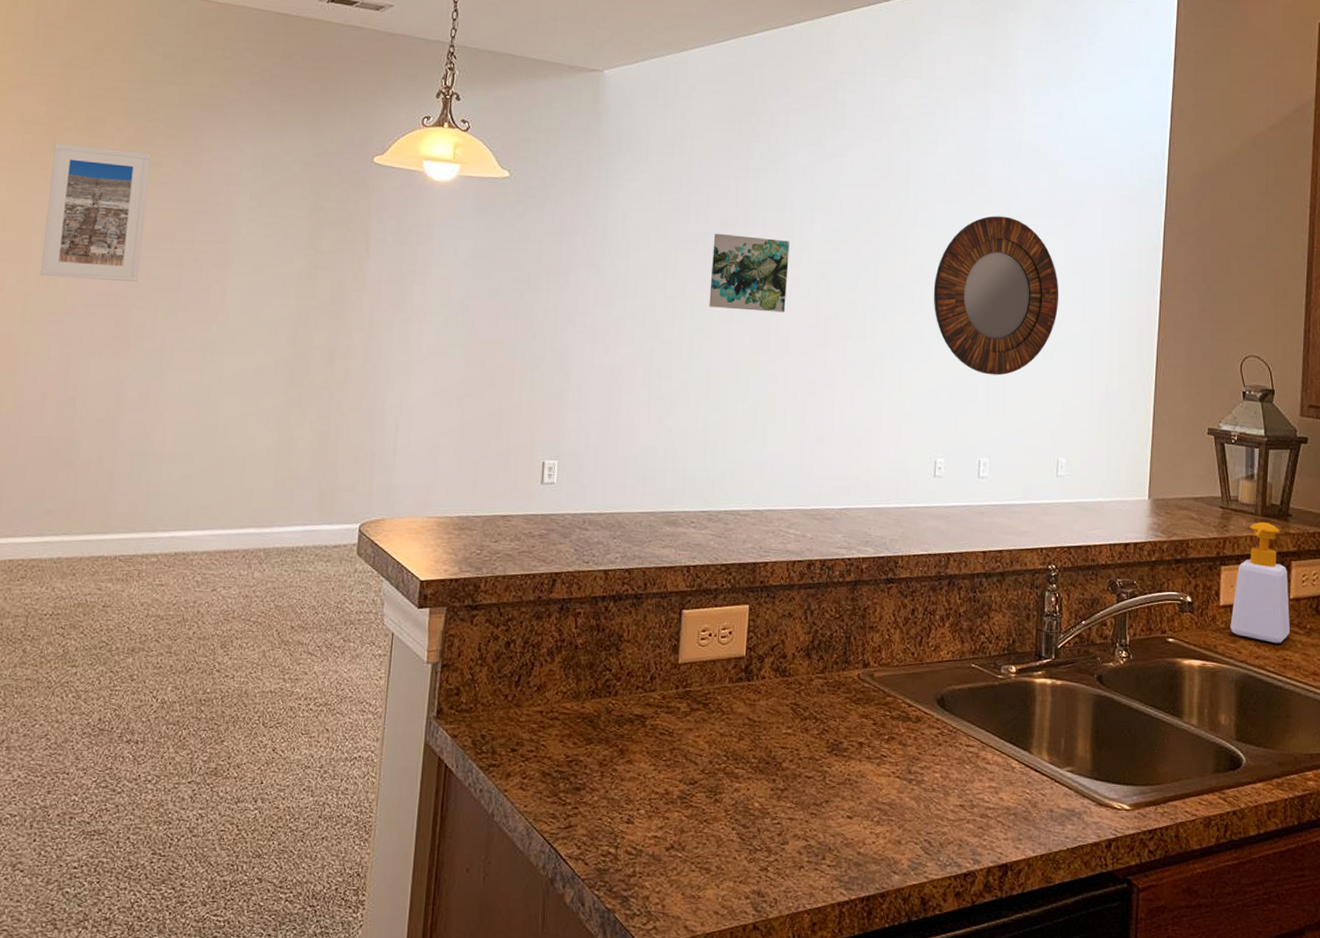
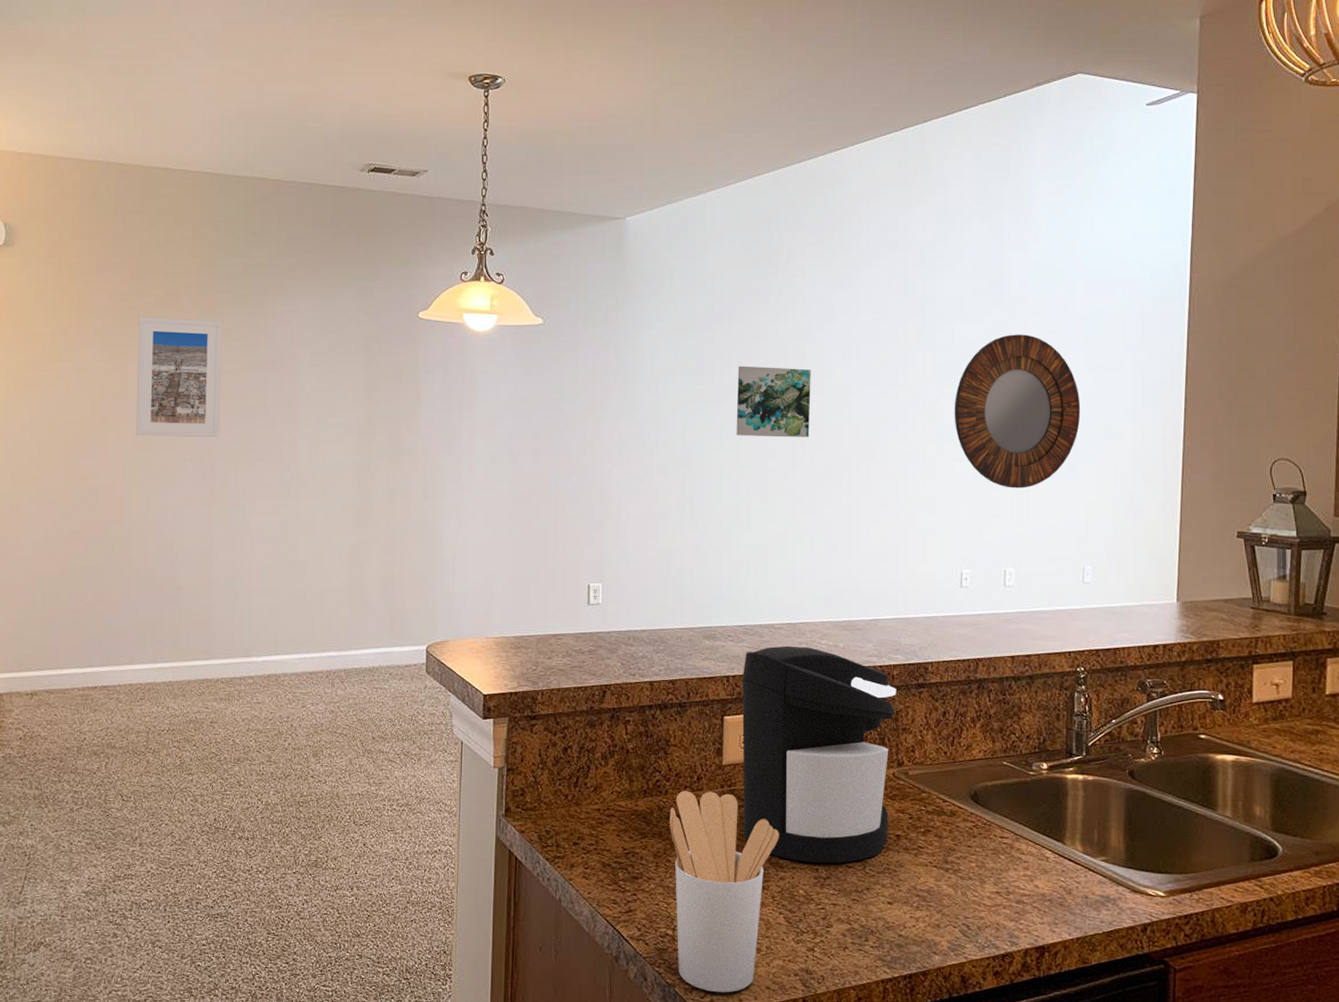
utensil holder: none [618,692,736,919] -> present [670,791,779,993]
coffee maker: none [697,534,865,773] -> present [742,646,897,863]
soap bottle: present [1230,521,1290,643] -> none [1264,620,1326,738]

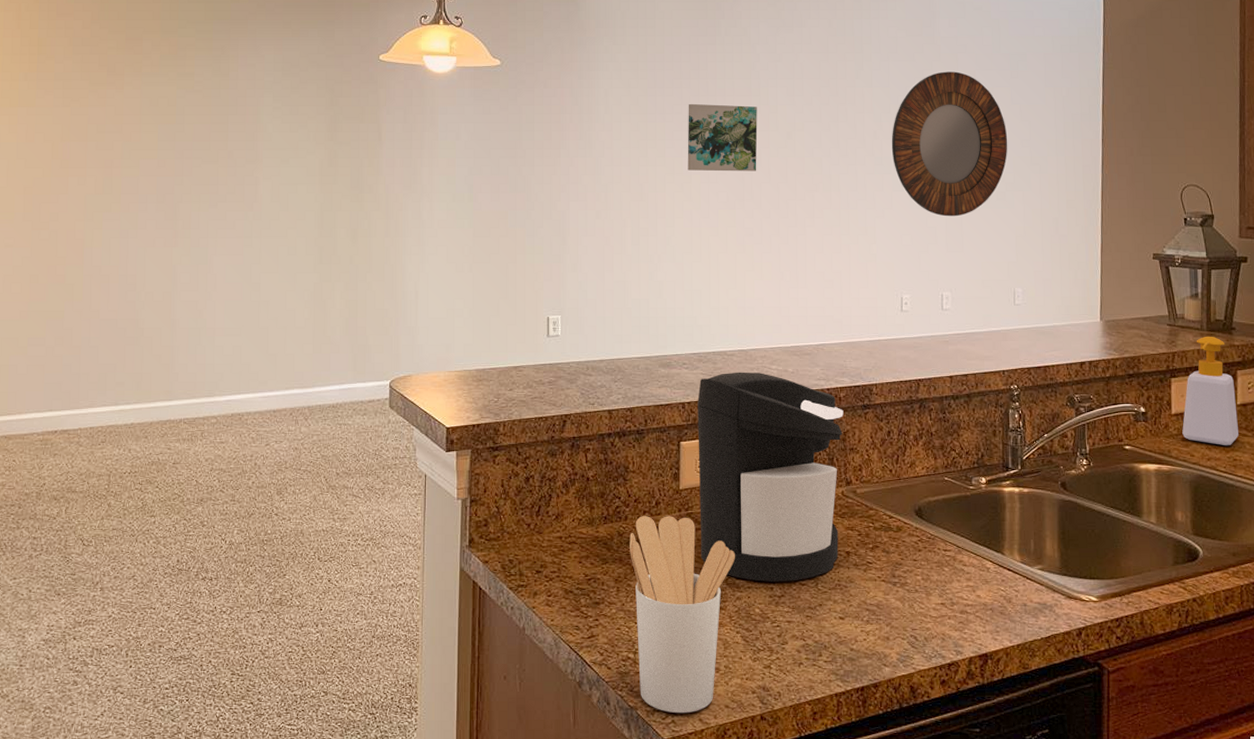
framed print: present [136,317,222,437] -> none [97,61,184,179]
soap bottle: none [1264,620,1326,738] -> present [1182,336,1238,445]

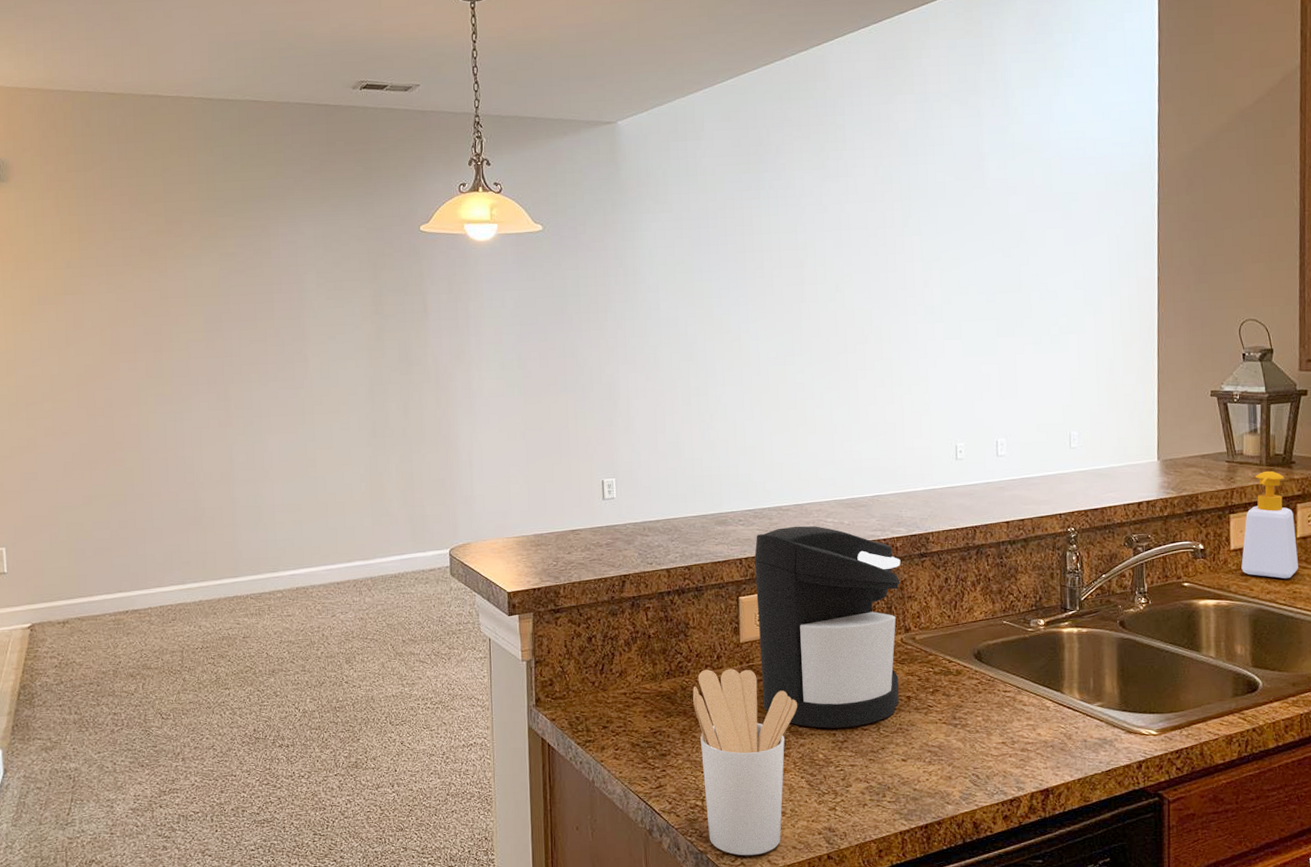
wall art: present [687,103,758,172] -> none [734,259,806,328]
home mirror: present [891,71,1008,217] -> none [942,215,1061,363]

